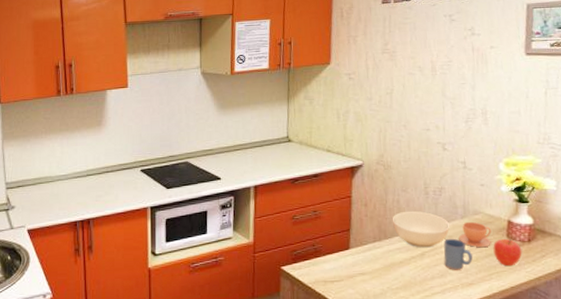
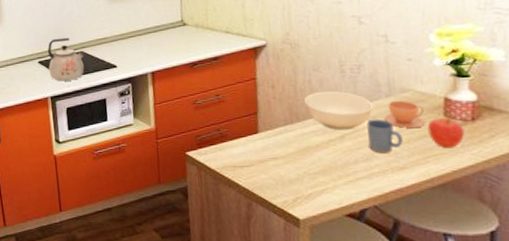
kettle: none [151,146,188,191] -> present [48,37,85,82]

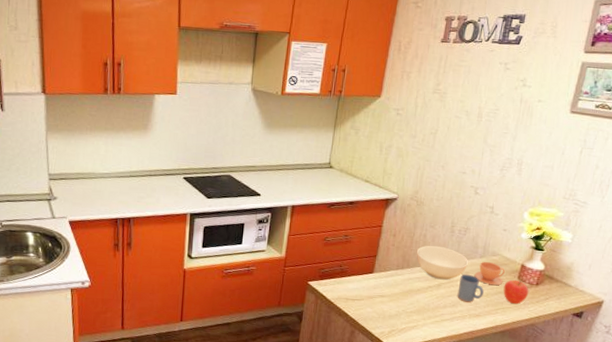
kettle: present [48,37,85,82] -> none [193,157,230,201]

